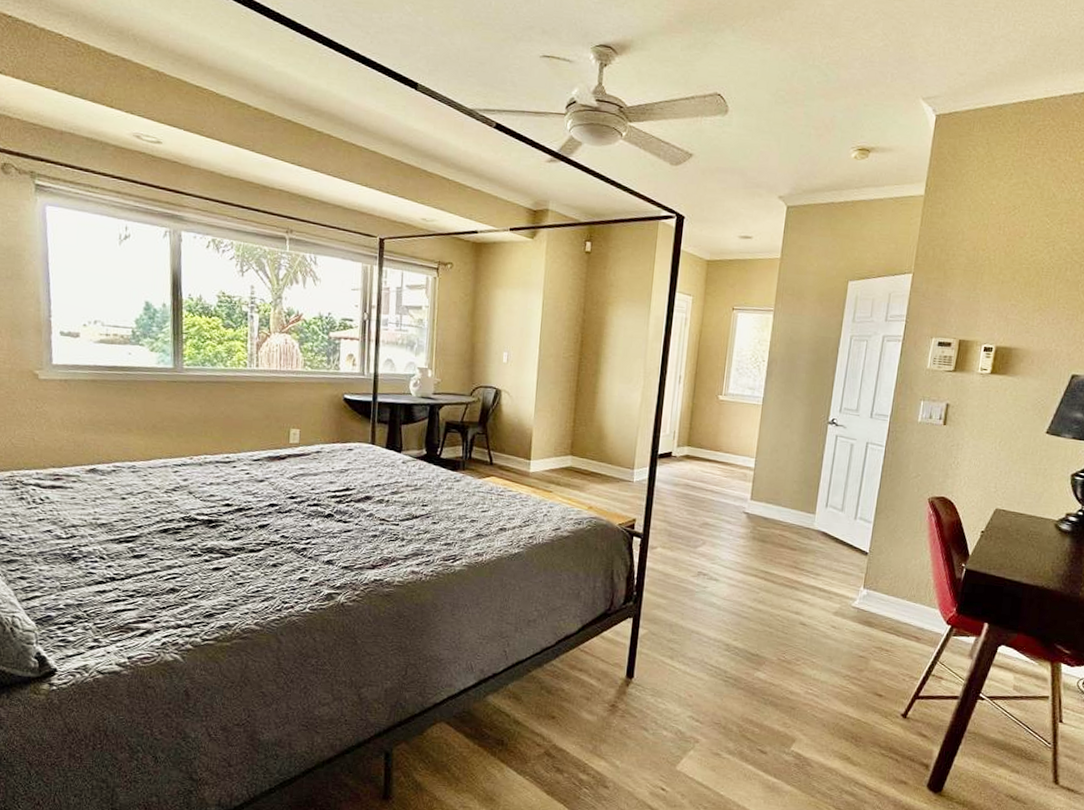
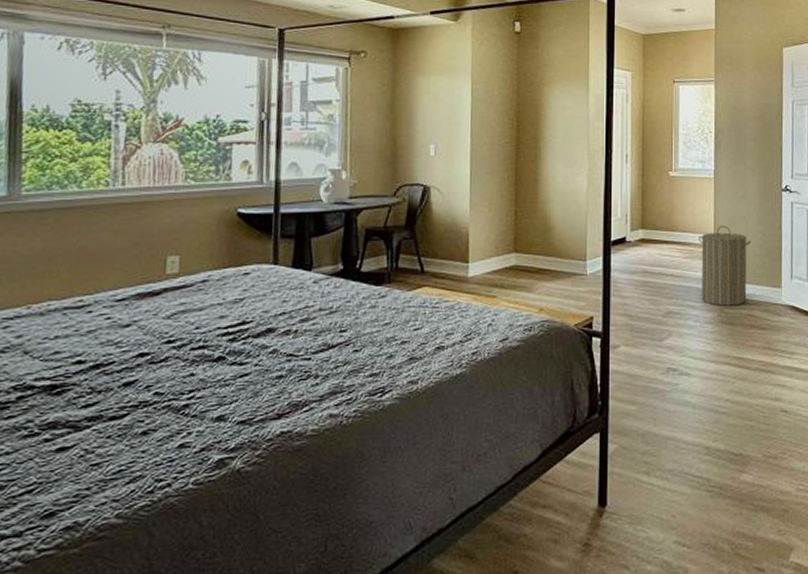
laundry hamper: none [737,451,792,525] -> present [699,226,752,306]

